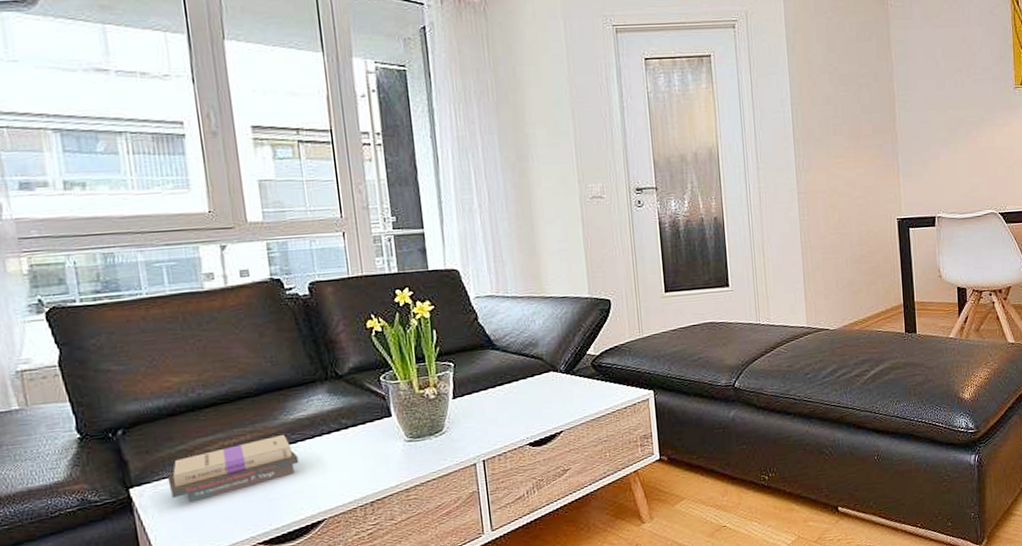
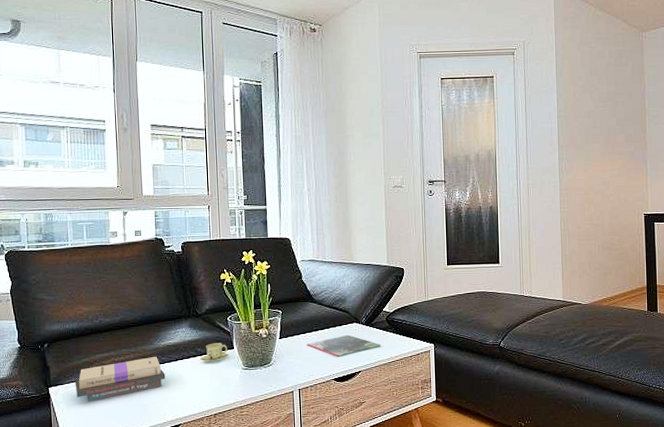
cup and saucer: none [346,410,386,436] -> present [200,343,229,362]
magazine: none [490,386,587,416] -> present [307,334,381,357]

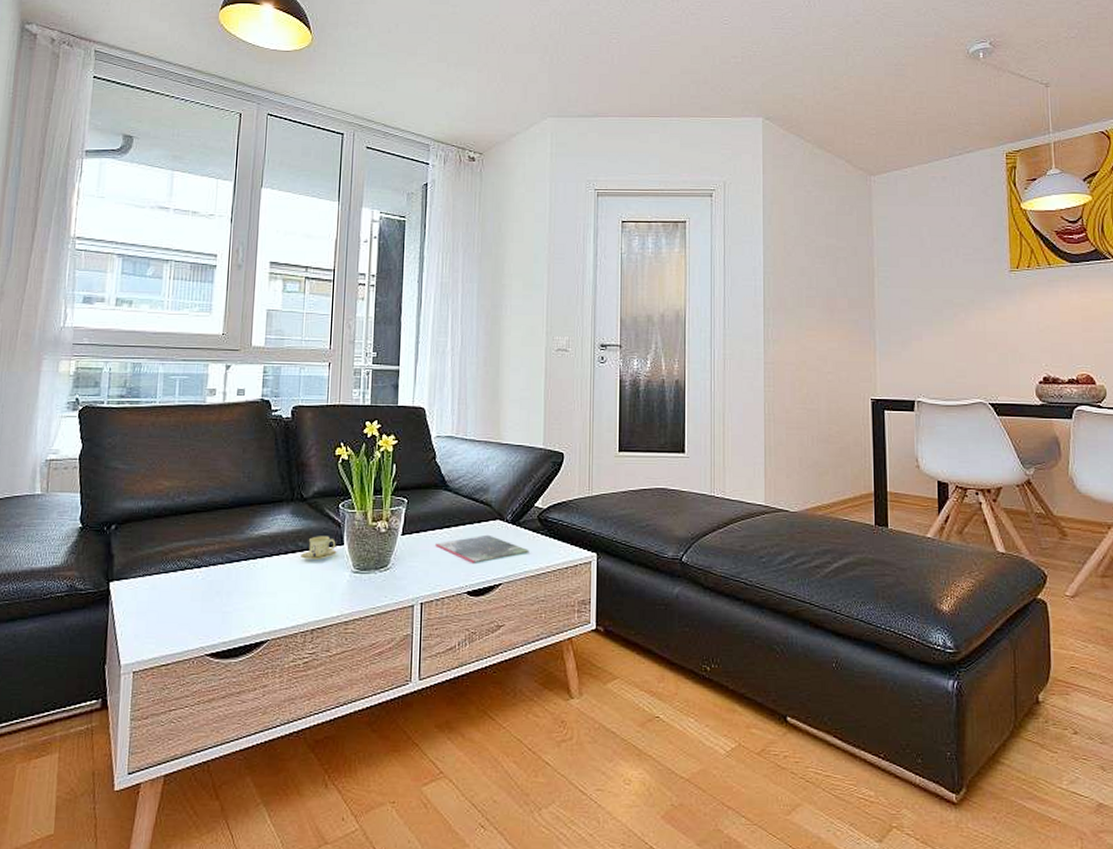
books: present [75,356,166,402] -> none [142,548,255,604]

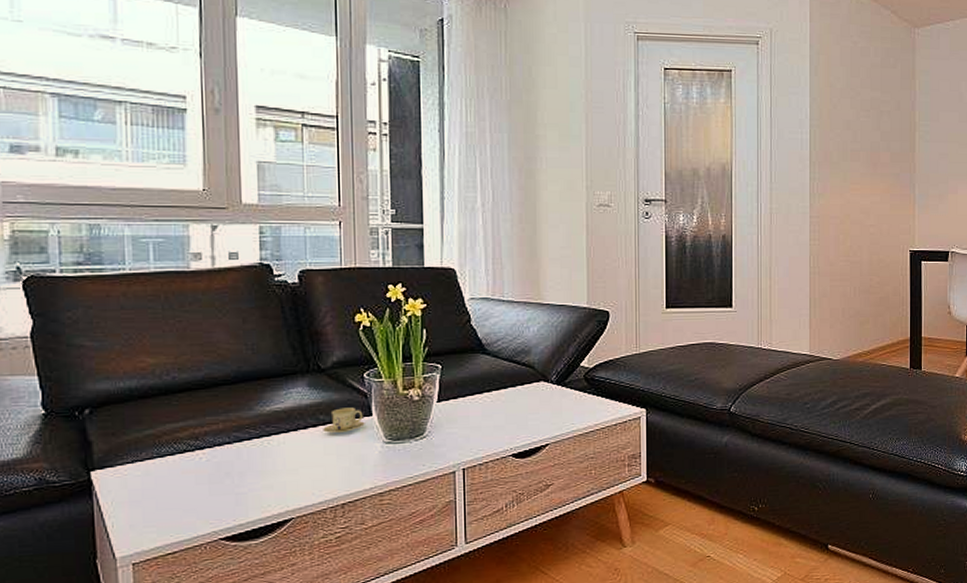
magazine: present [435,534,529,563] -> none [475,396,577,426]

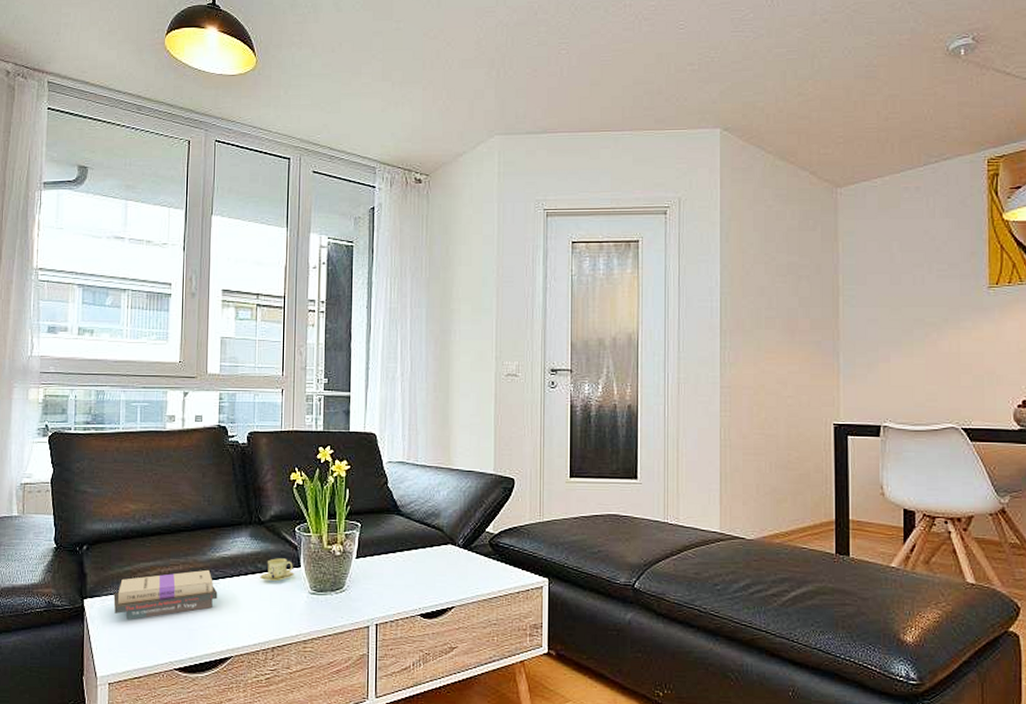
books: none [132,426,271,491] -> present [113,569,218,620]

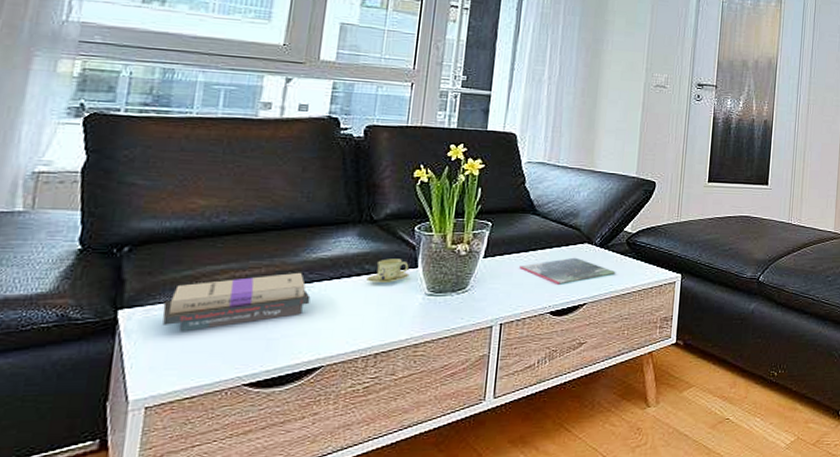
magazine: none [389,558,481,587] -> present [519,257,616,284]

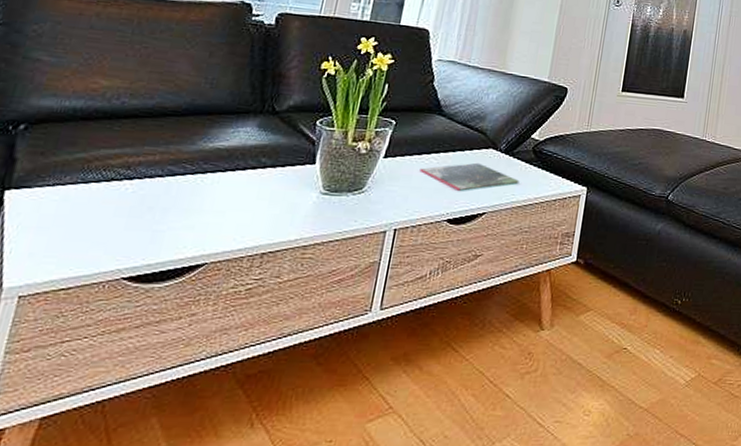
books: present [162,272,311,332] -> none [48,161,203,218]
cup and saucer: present [366,259,410,284] -> none [261,152,307,179]

